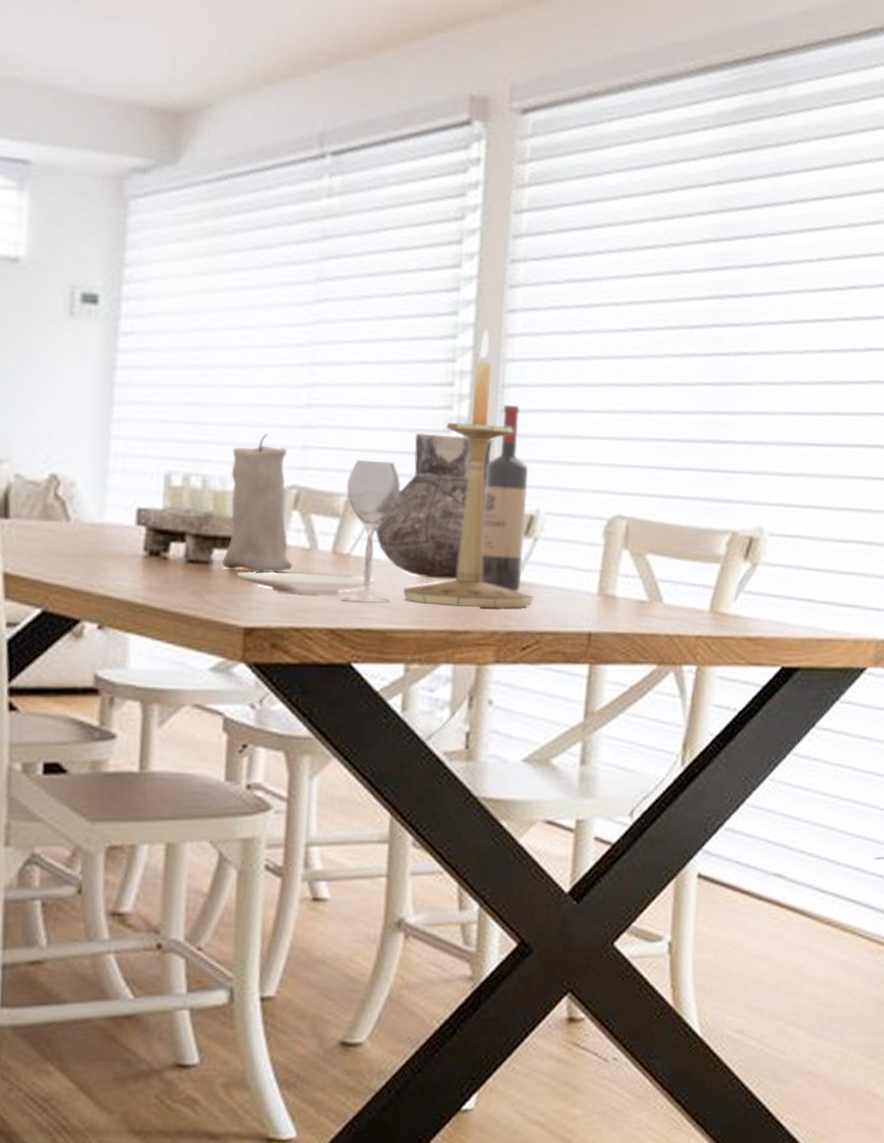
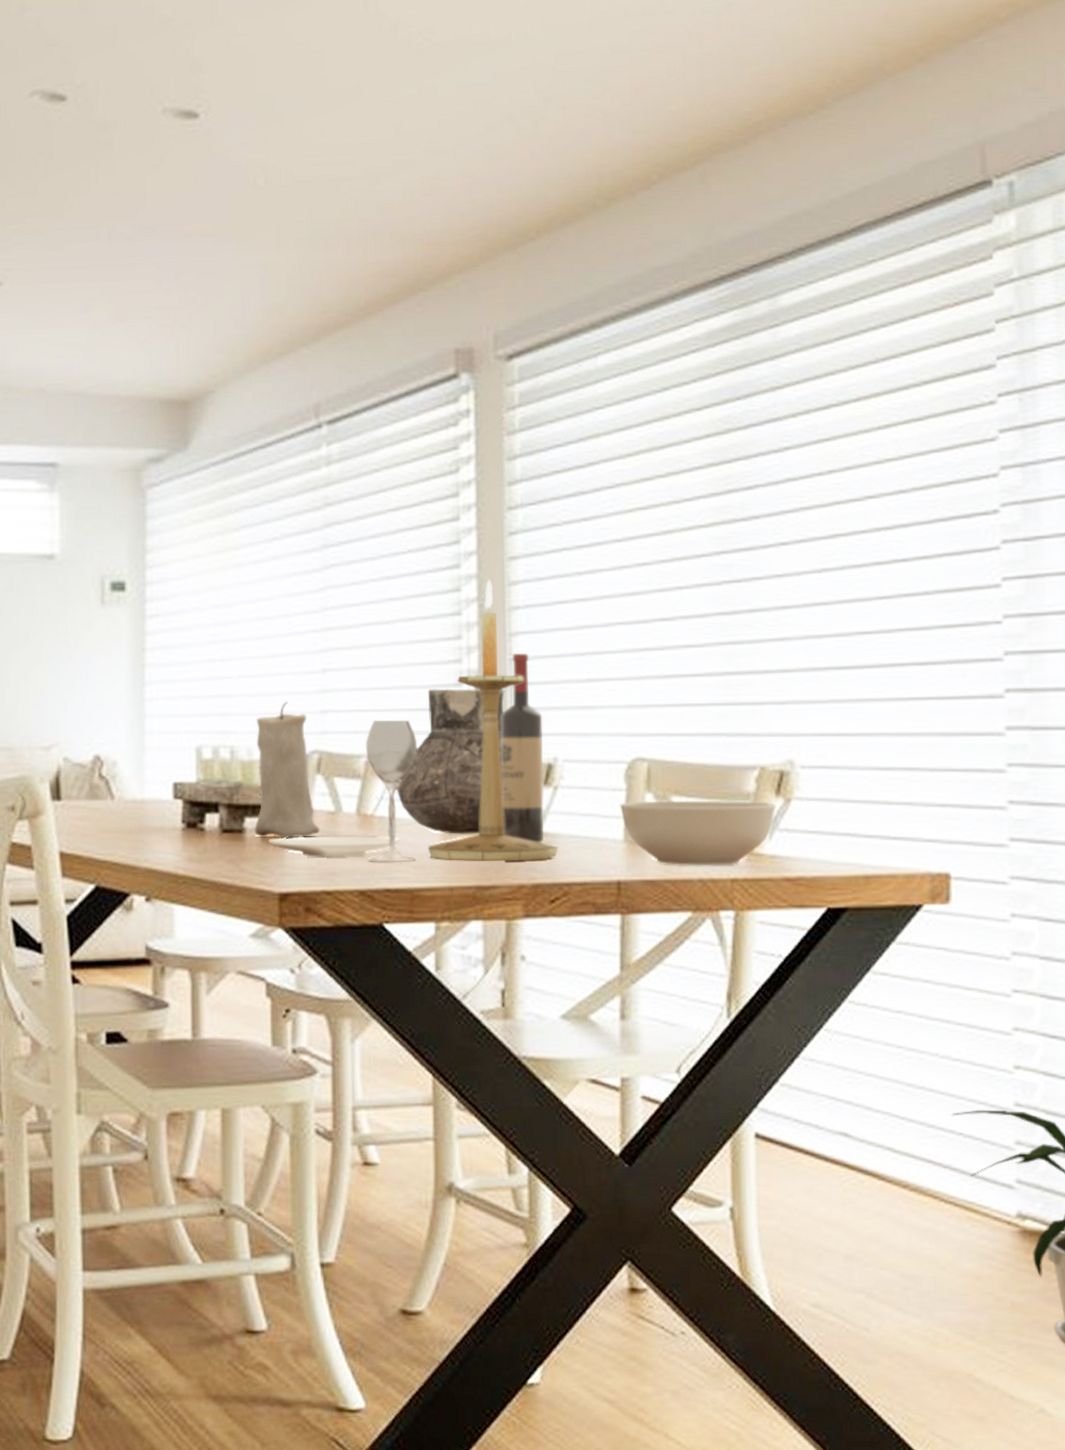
bowl: none [596,556,744,622] -> present [619,800,776,865]

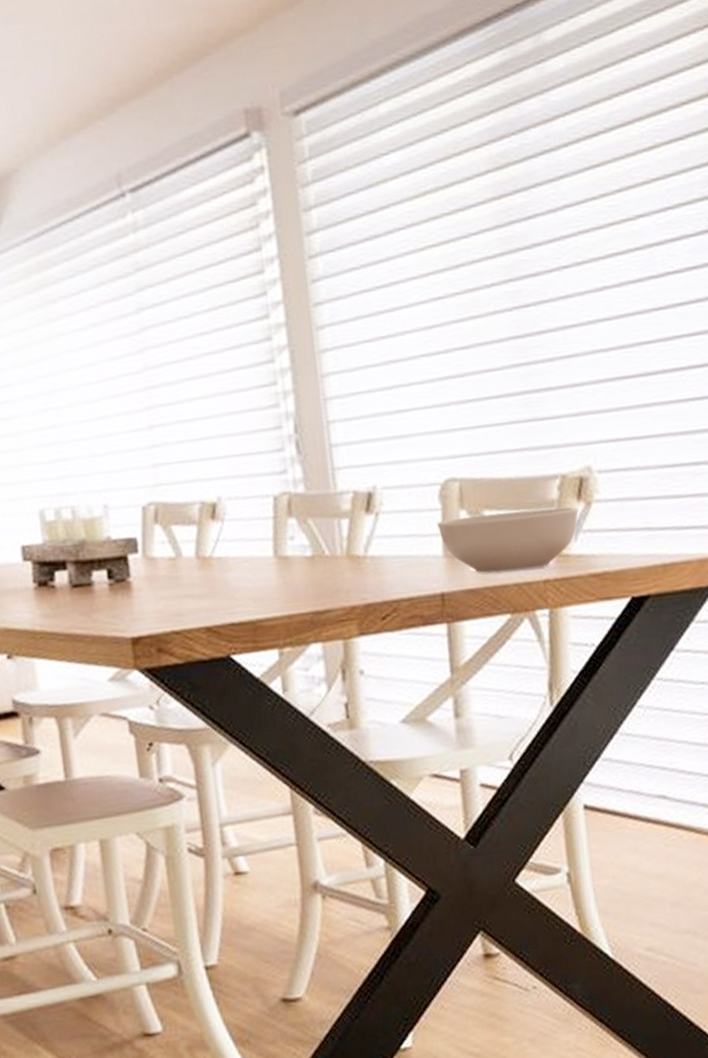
candle: present [254,702,320,838] -> none [92,459,164,588]
plate: present [269,836,399,858] -> none [117,576,238,601]
wineglass: present [365,720,418,863] -> none [197,465,255,600]
vase: present [397,688,505,834] -> none [231,427,327,567]
candlestick: present [428,579,559,862] -> none [265,326,385,591]
wine bottle: present [500,653,544,843] -> none [319,392,370,567]

